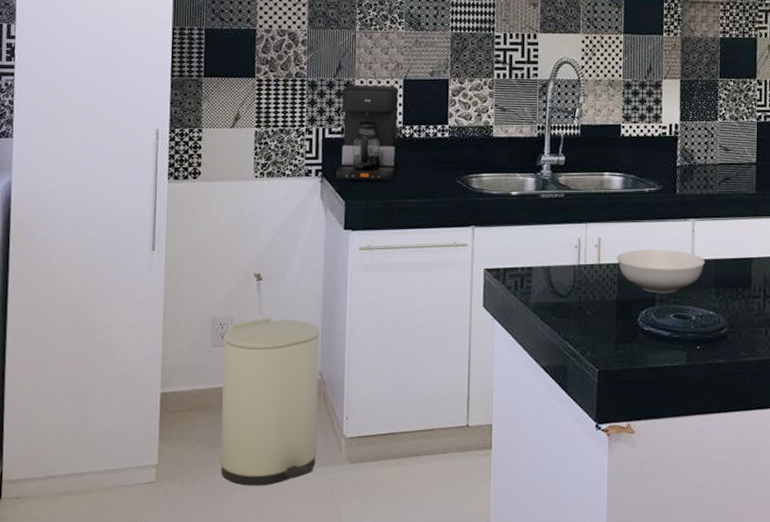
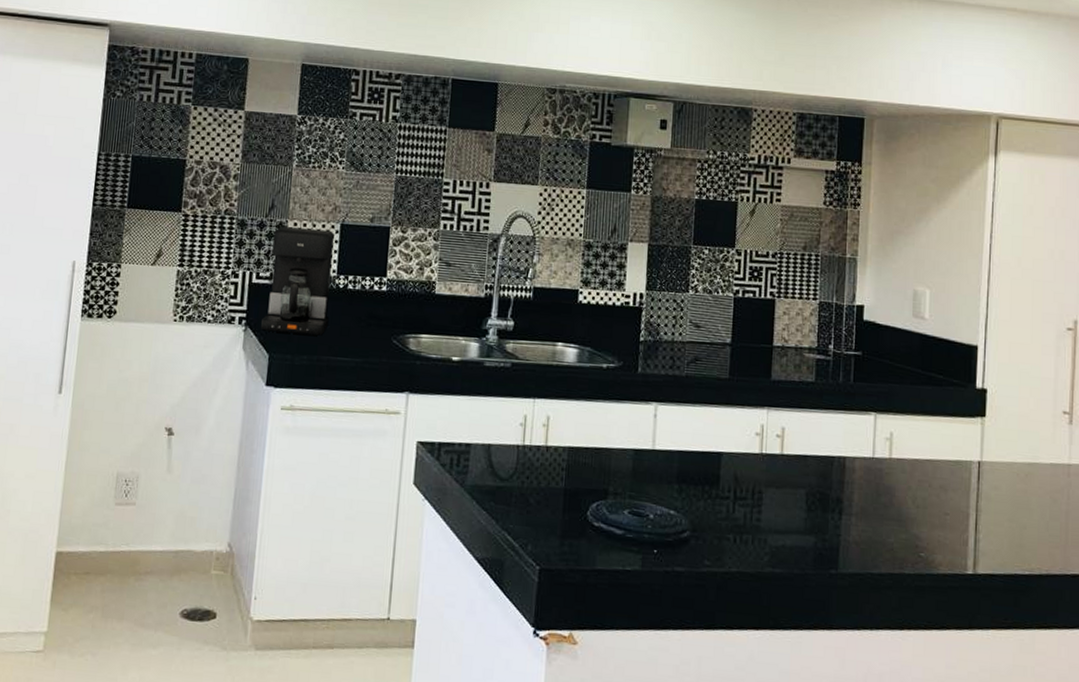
pedal bin: present [220,317,320,486] -> none [114,476,232,667]
bowl: present [616,250,706,294] -> none [566,433,668,486]

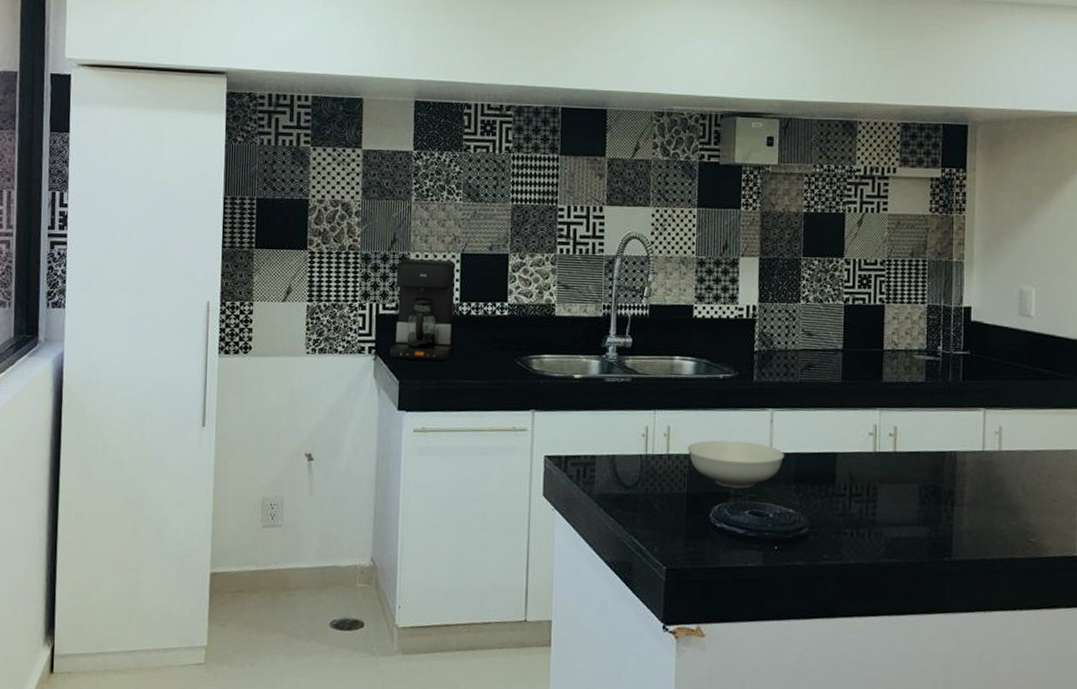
bowl: none [566,433,668,486] -> present [687,440,785,489]

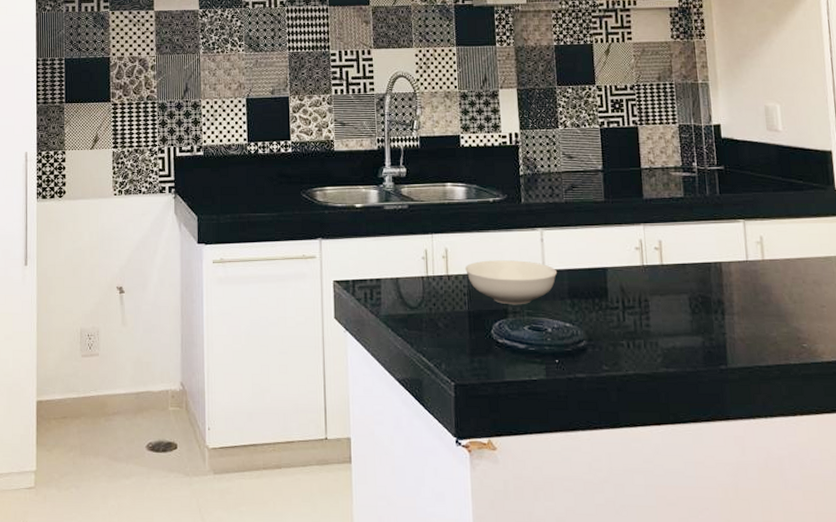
coffee maker: present [390,259,455,361] -> none [188,105,246,196]

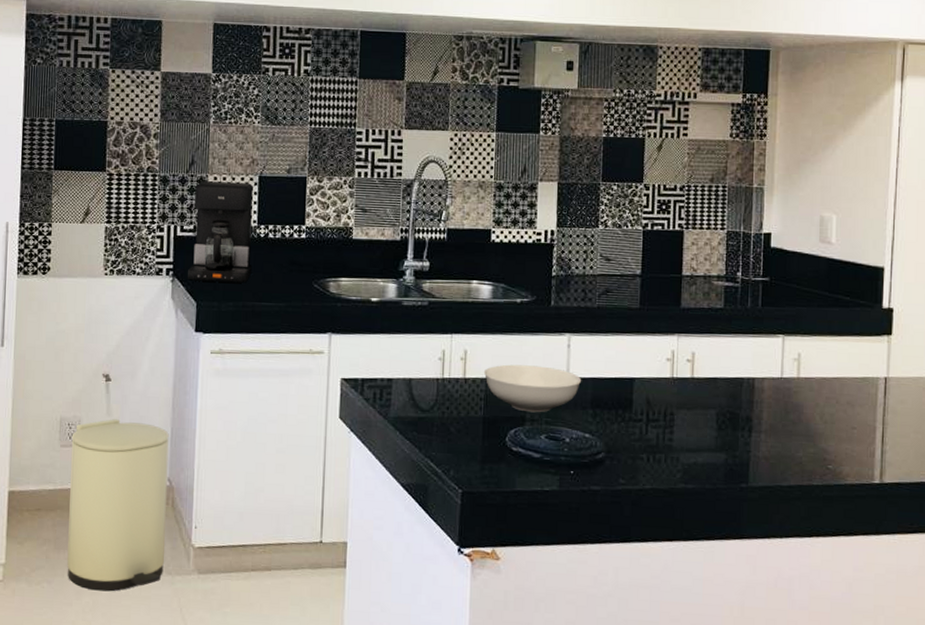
pedal bin: none [91,328,181,494] -> present [67,419,169,591]
coffee maker: none [188,105,246,196] -> present [188,181,253,283]

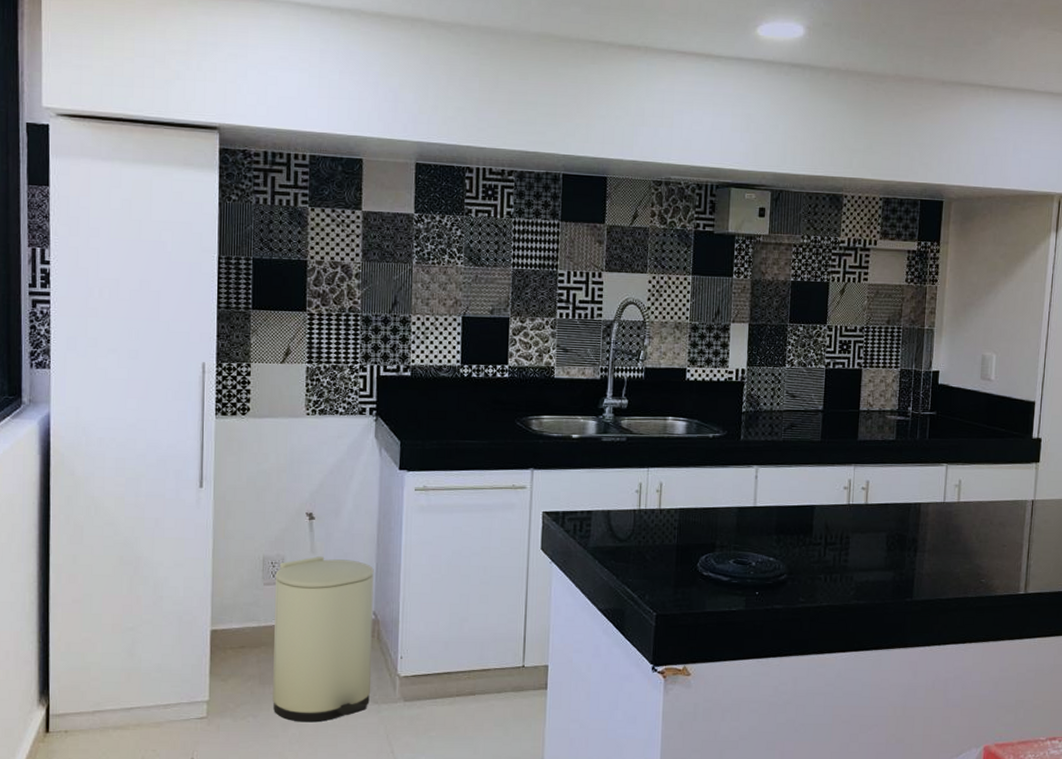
coffee maker: present [188,181,253,283] -> none [391,321,456,422]
bowl: present [483,364,582,413] -> none [677,495,768,540]

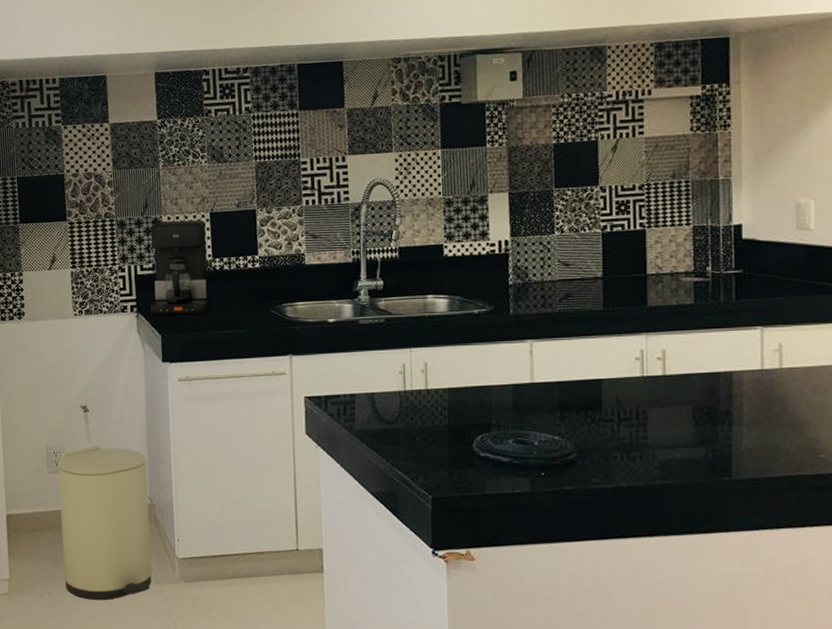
coffee maker: none [391,321,456,422] -> present [151,220,211,315]

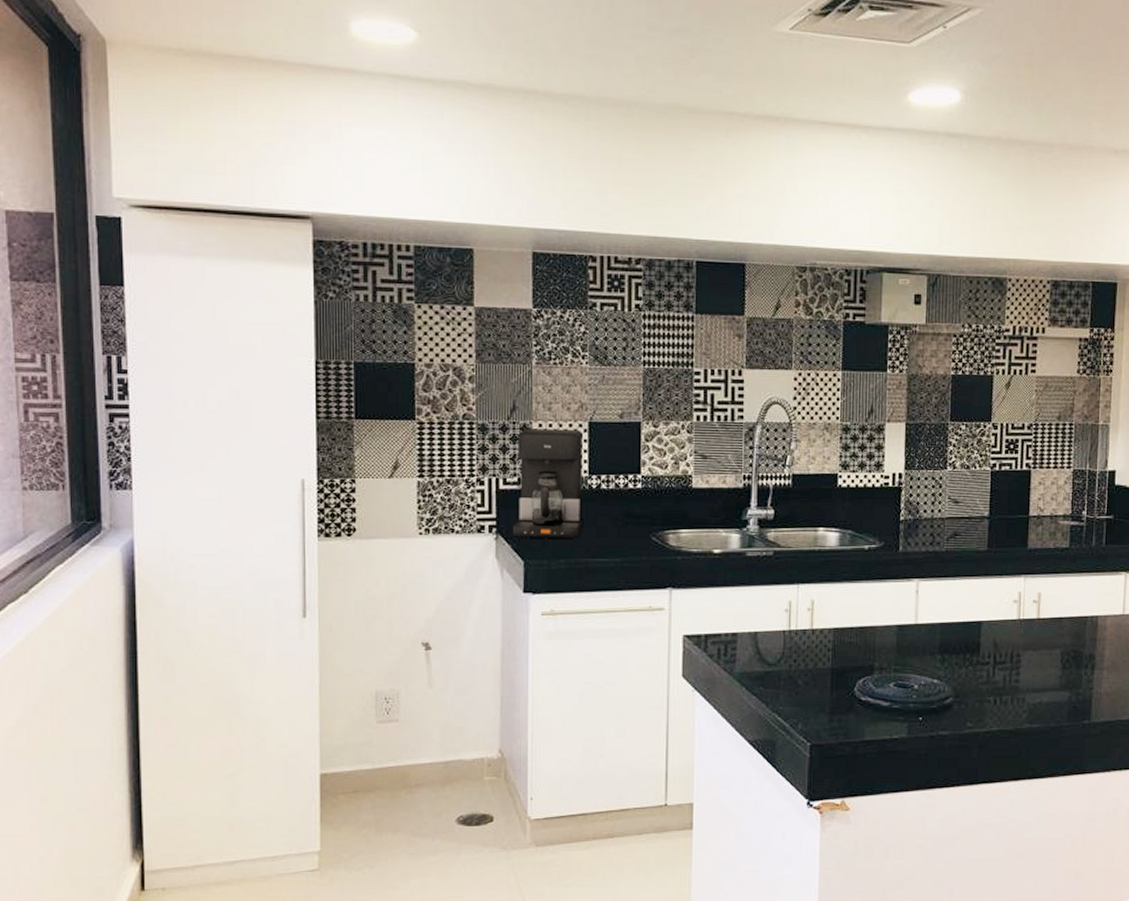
pedal bin: present [58,446,152,600] -> none [389,690,499,872]

